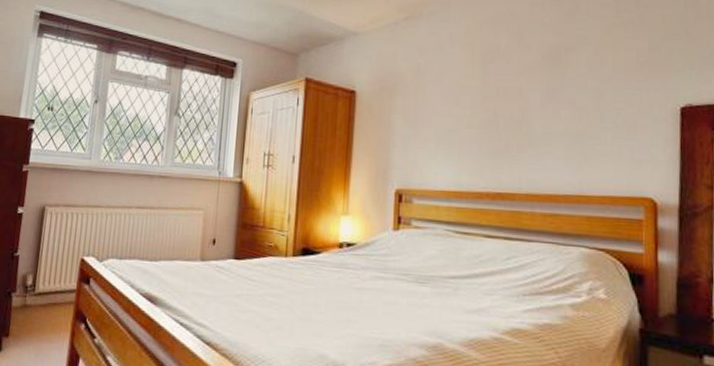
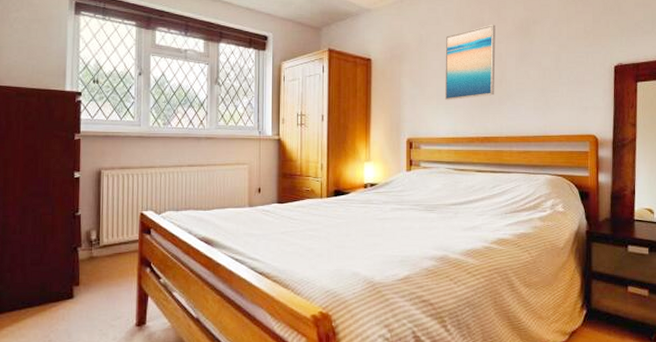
wall art: none [447,51,515,145] -> present [445,24,496,101]

